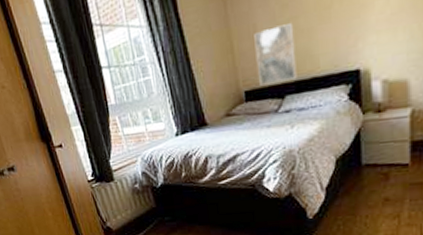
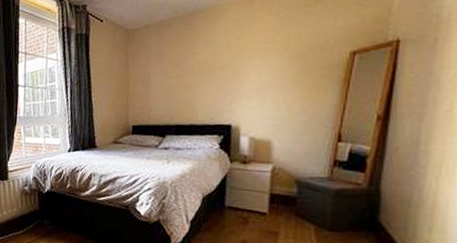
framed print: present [254,23,297,86] -> none [146,79,181,124]

